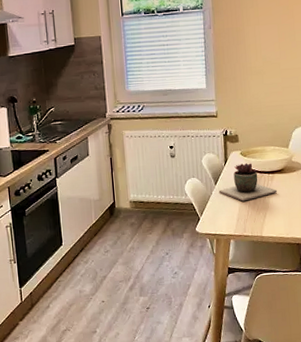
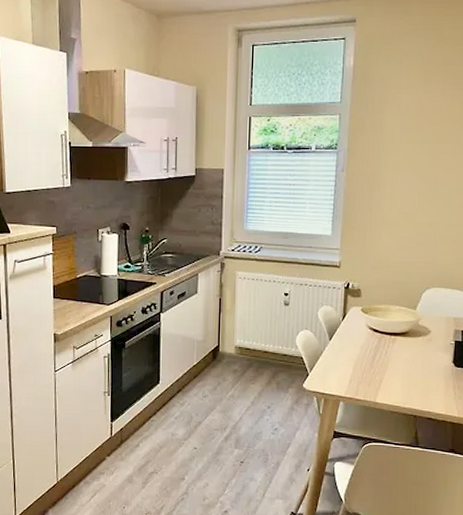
succulent plant: present [218,163,278,201] -> none [332,321,399,362]

